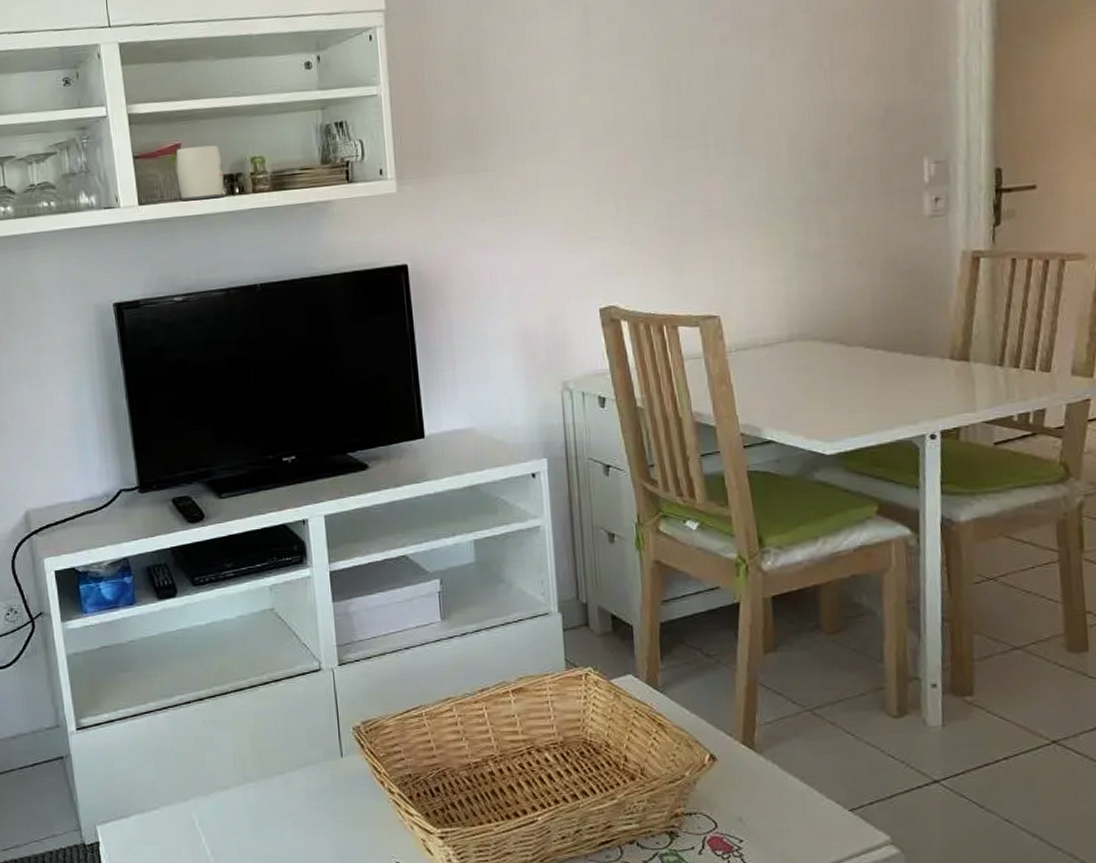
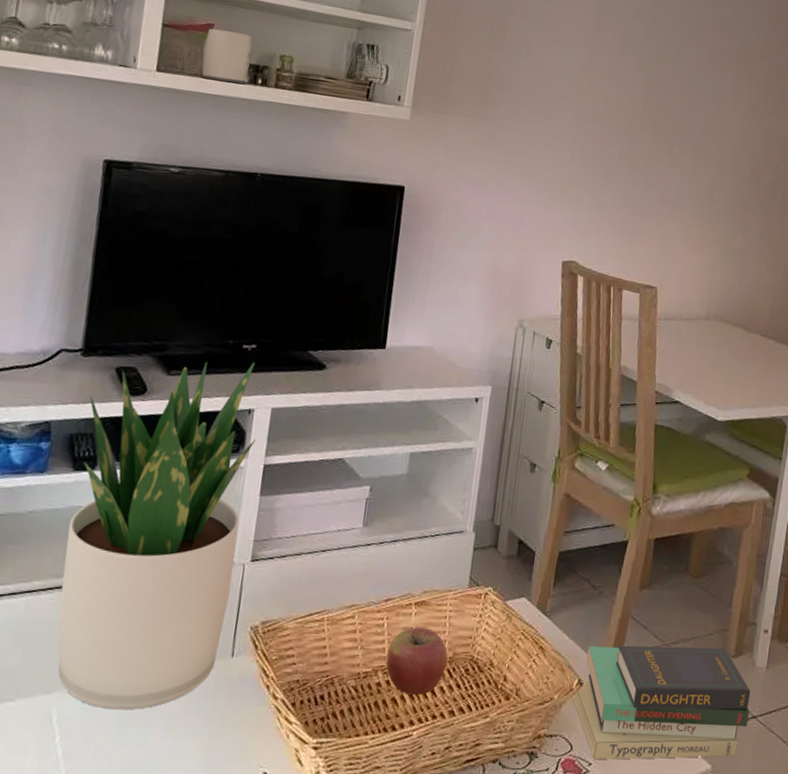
planter: none [155,473,327,812] -> present [58,362,256,710]
apple: none [493,714,559,781] -> present [385,627,448,695]
books: none [706,709,929,836] -> present [572,645,751,760]

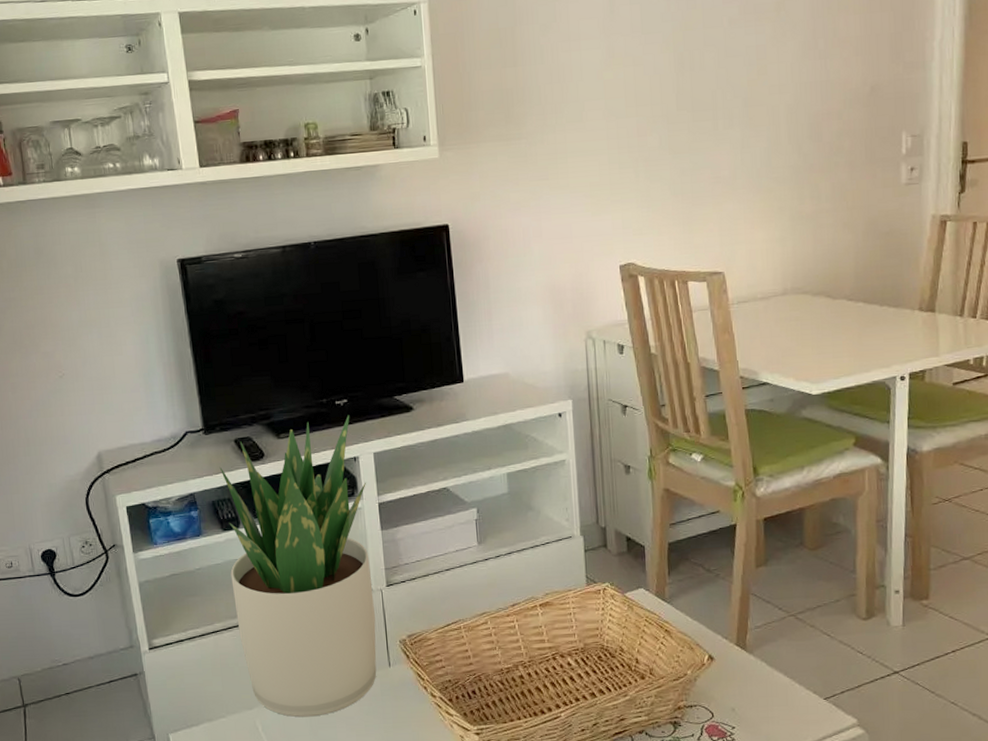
mug: present [201,28,253,85] -> none [234,111,280,164]
apple: present [385,627,448,695] -> none [523,625,580,683]
books: present [572,645,751,760] -> none [705,612,890,724]

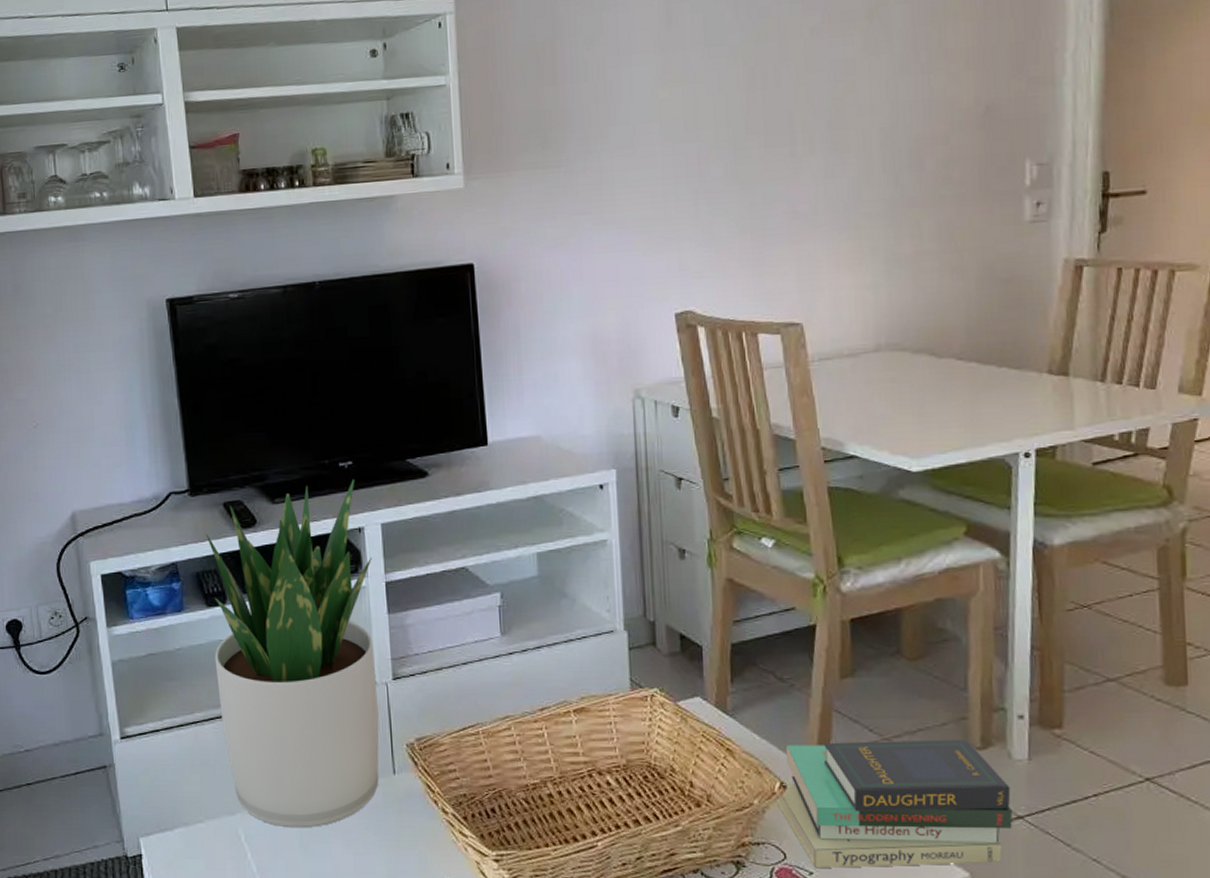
books: none [705,612,890,724] -> present [775,739,1013,869]

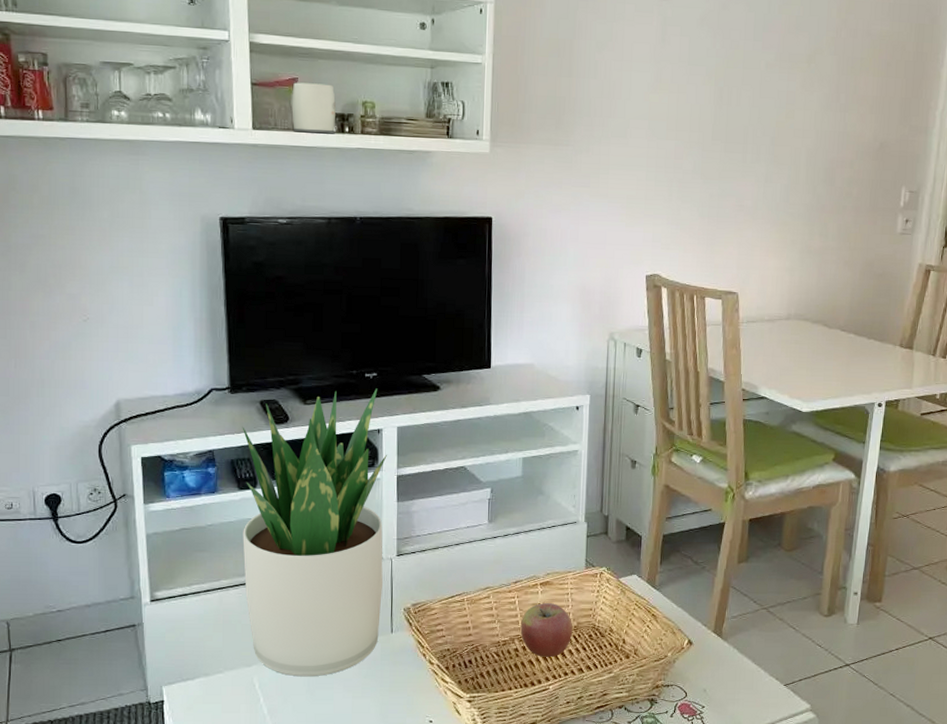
mug: none [233,135,284,194] -> present [291,82,336,134]
apple: none [553,736,622,805] -> present [520,603,573,657]
books: present [775,739,1013,869] -> none [683,609,844,704]

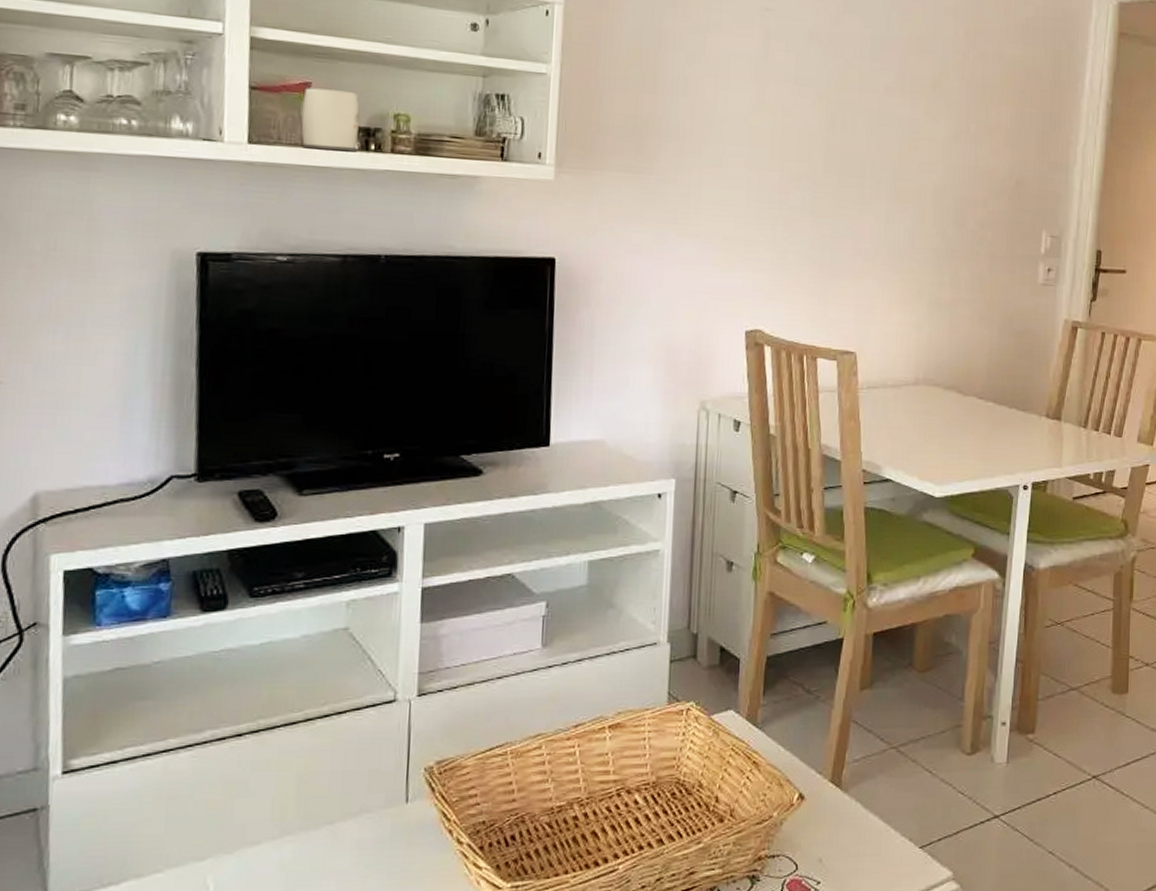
planter: present [242,388,387,677] -> none [202,473,409,872]
apple: present [520,603,573,657] -> none [581,752,651,826]

